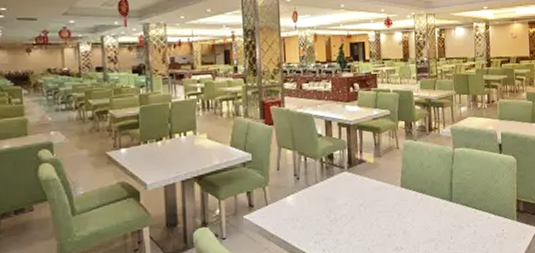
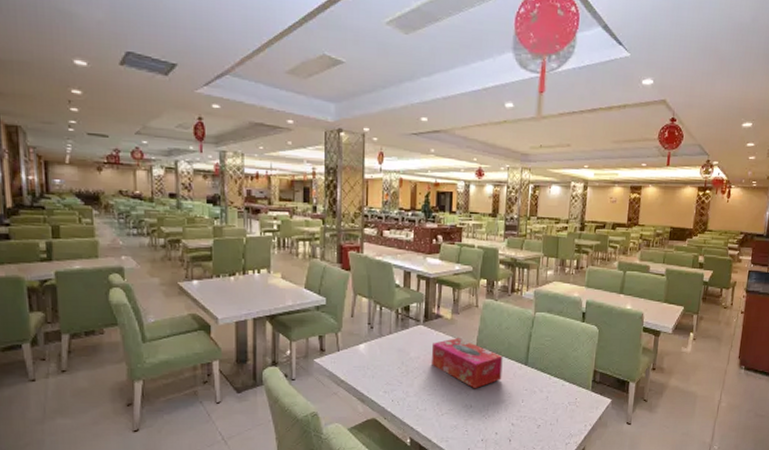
tissue box: none [358,181,429,231] -> present [432,338,503,389]

